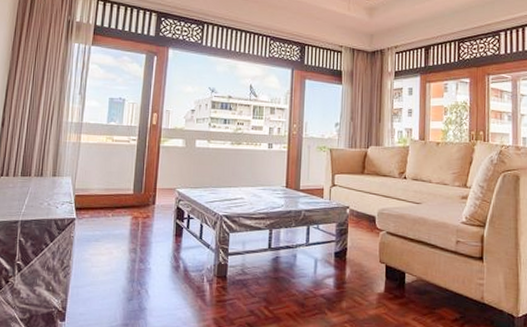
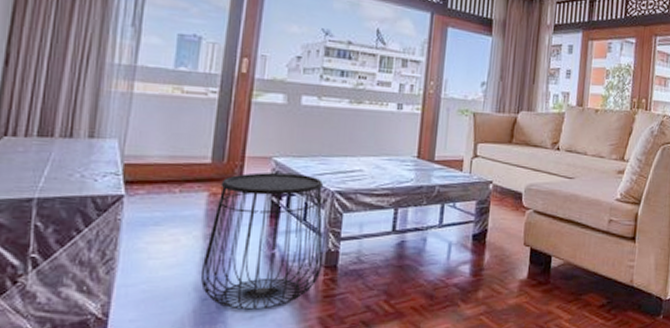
side table: none [128,200,215,310] -> present [201,172,323,310]

